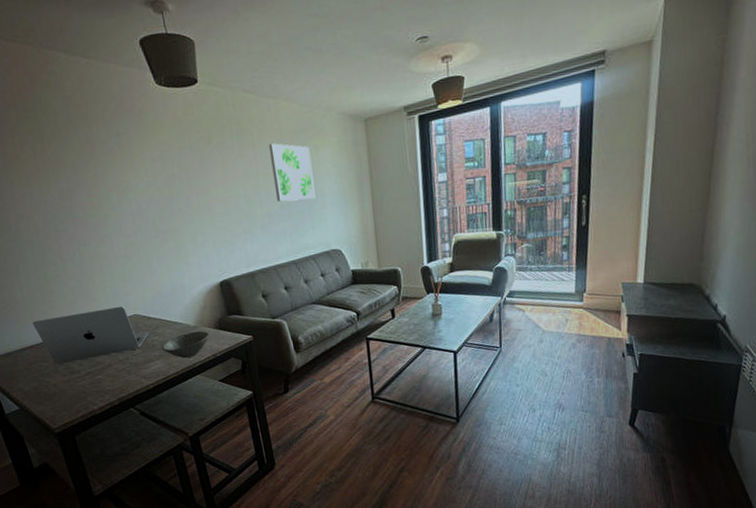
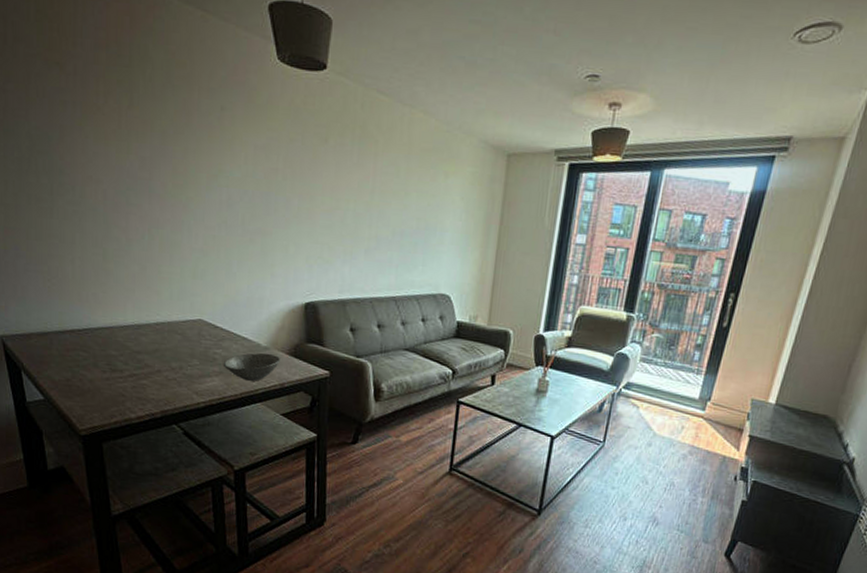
laptop: present [32,306,149,364] -> none [79,302,212,360]
wall art: present [269,143,316,202] -> none [389,158,439,231]

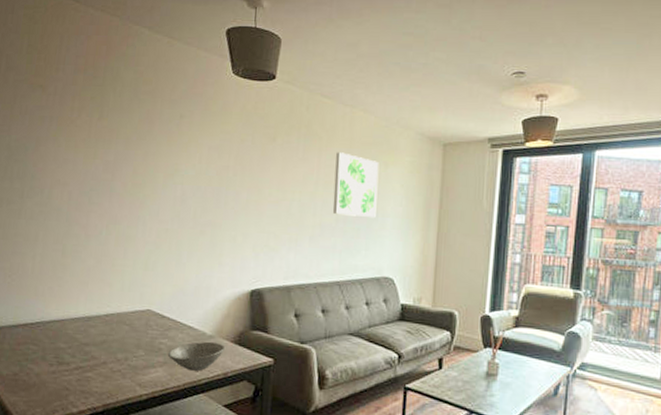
wall art: none [389,158,439,231] -> present [332,152,380,217]

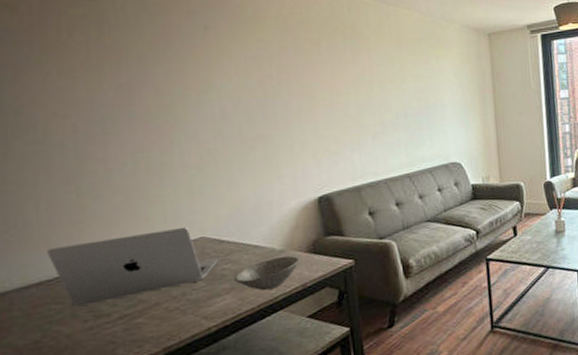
laptop: none [34,295,159,352] -> present [47,226,219,307]
wall art: present [332,152,380,217] -> none [386,50,435,111]

